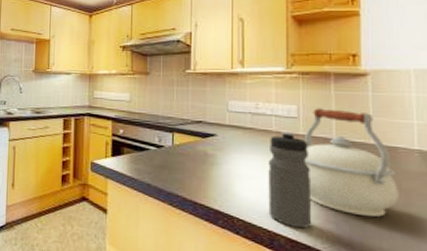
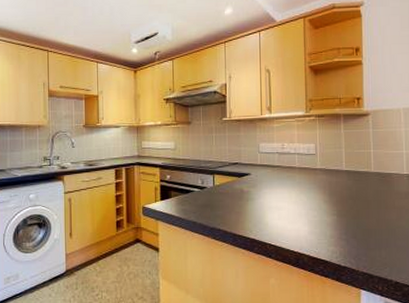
water bottle: present [268,131,312,228] -> none [293,166,329,246]
kettle: present [304,108,399,217] -> none [321,145,393,232]

